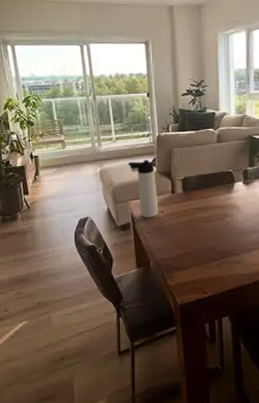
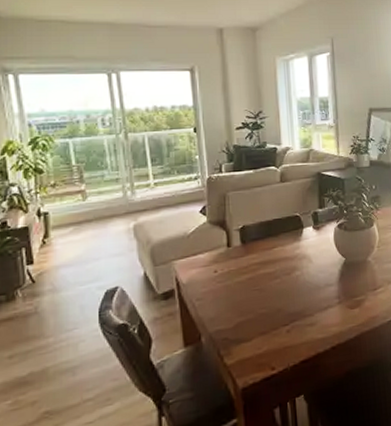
thermos bottle: present [128,160,159,218] -> none [170,208,211,281]

